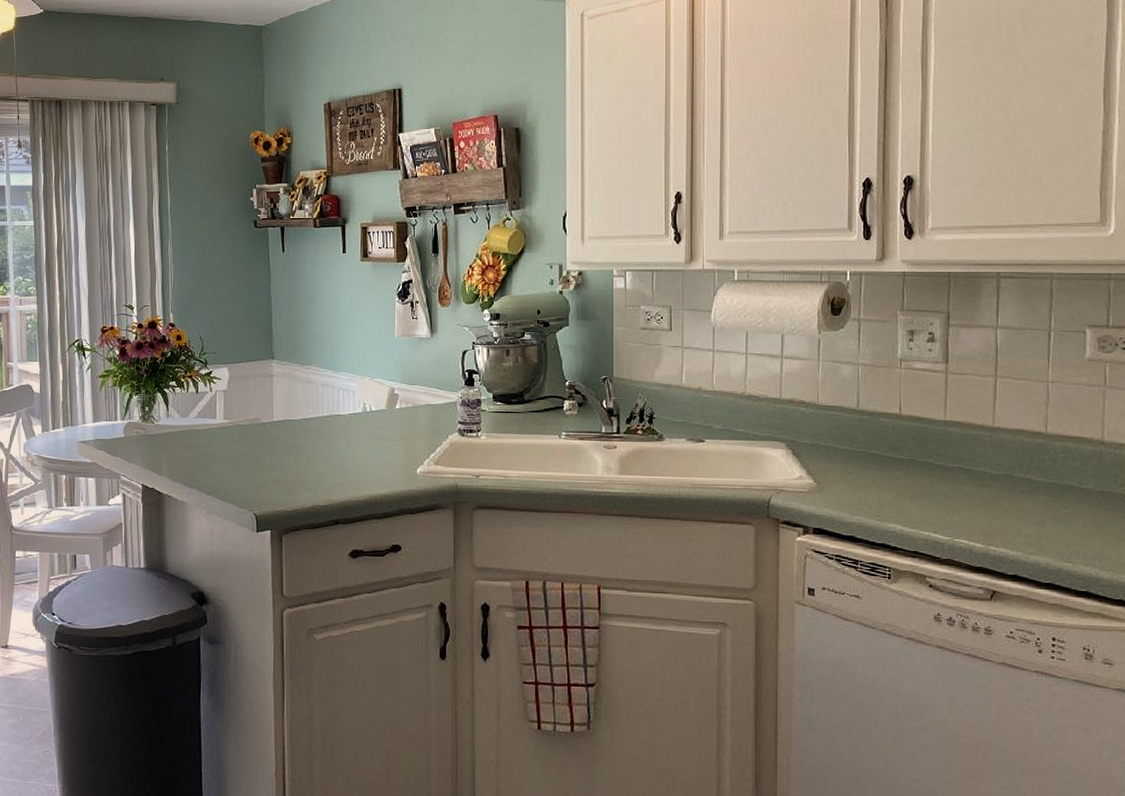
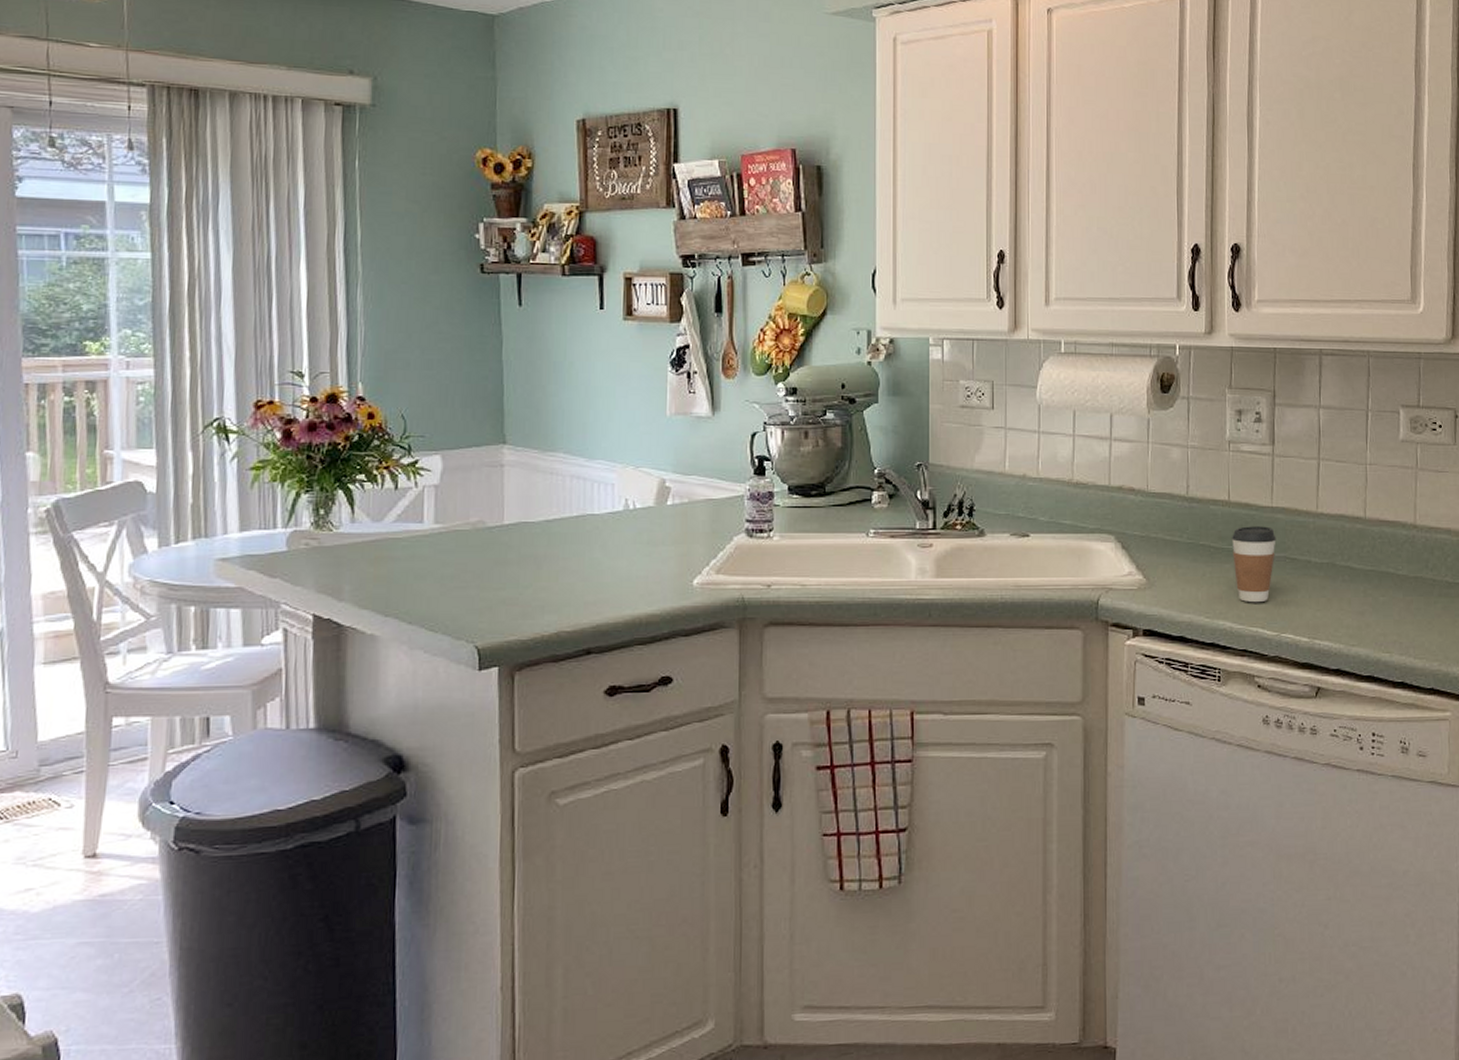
coffee cup: none [902,438,950,509] -> present [1231,526,1276,603]

